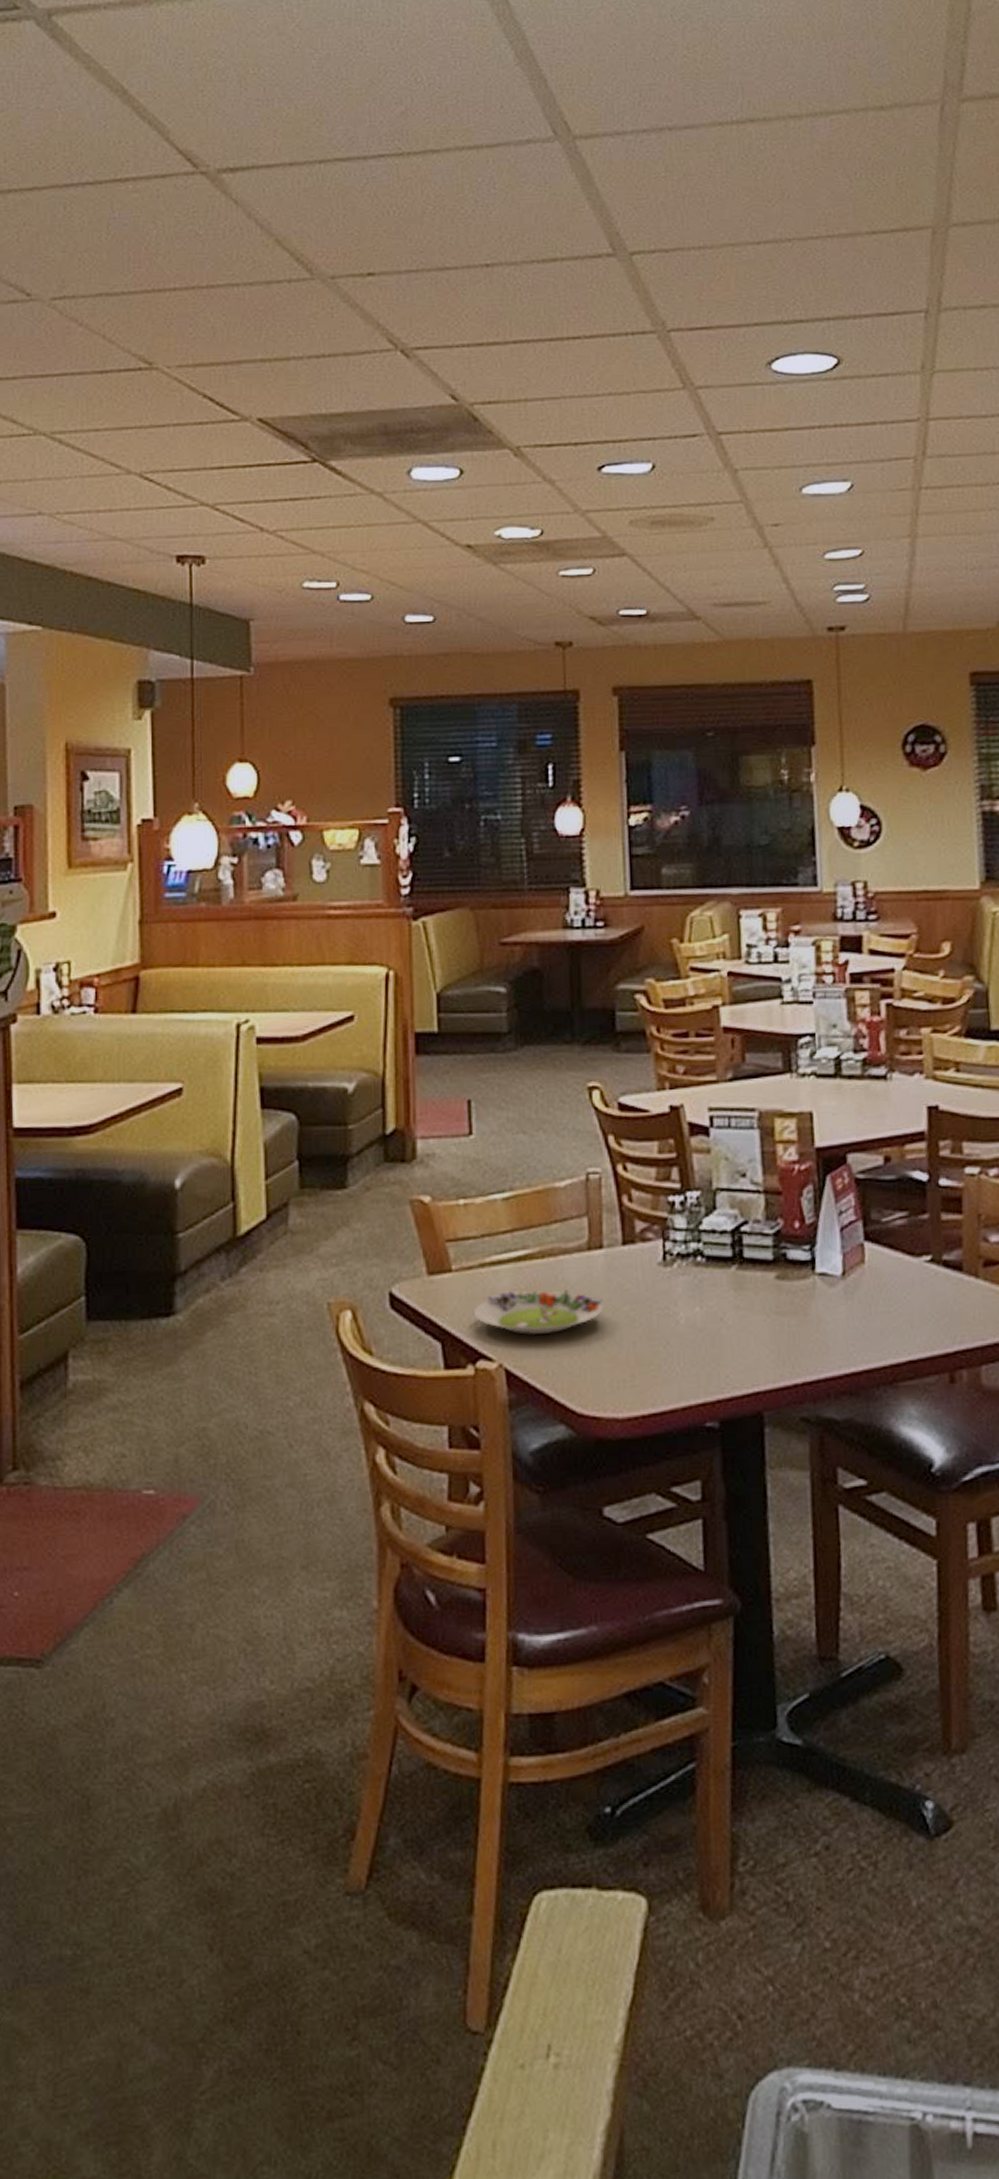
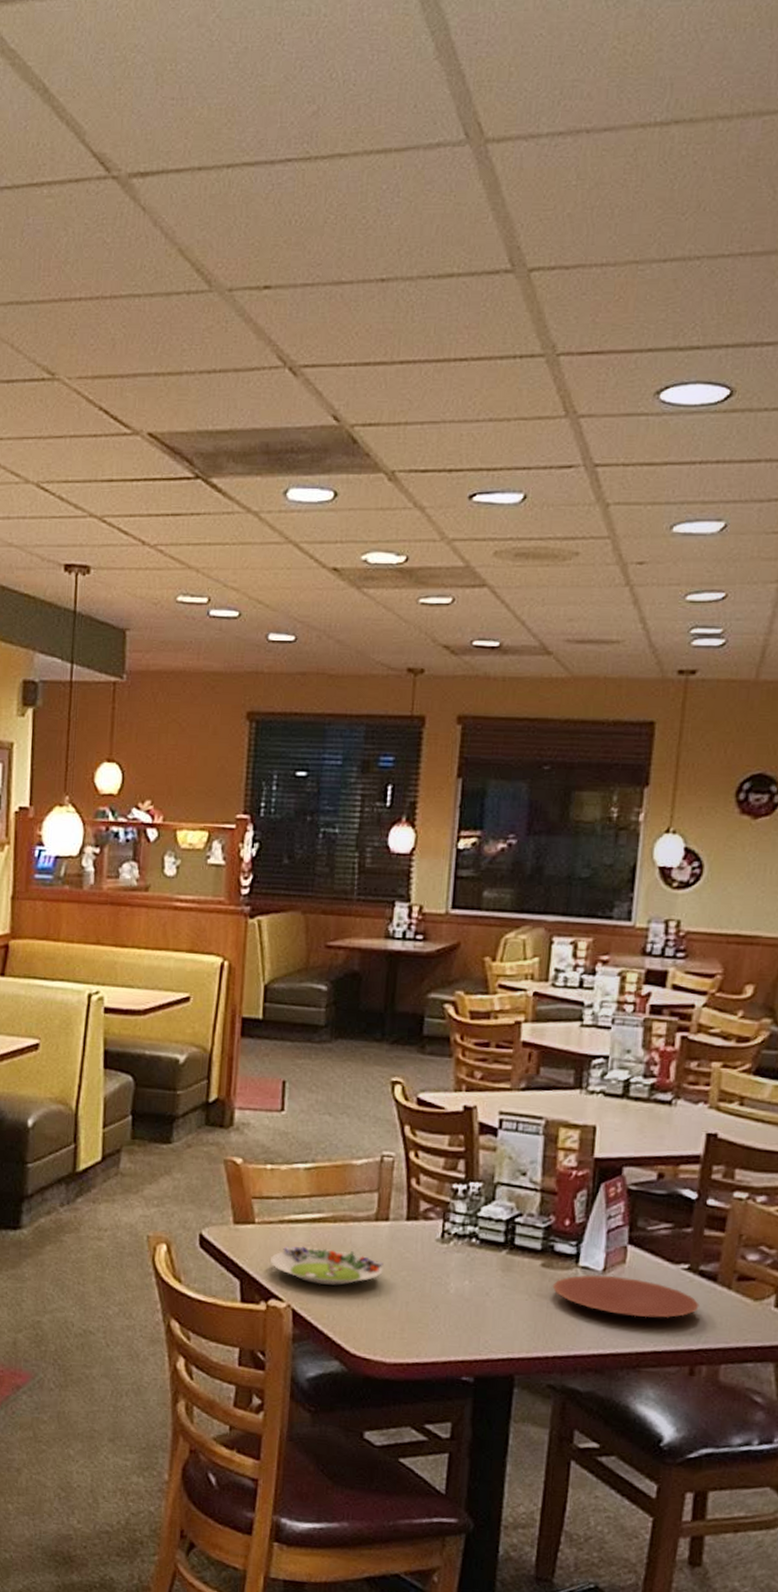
plate: none [790,1279,949,1324] -> present [552,1275,699,1318]

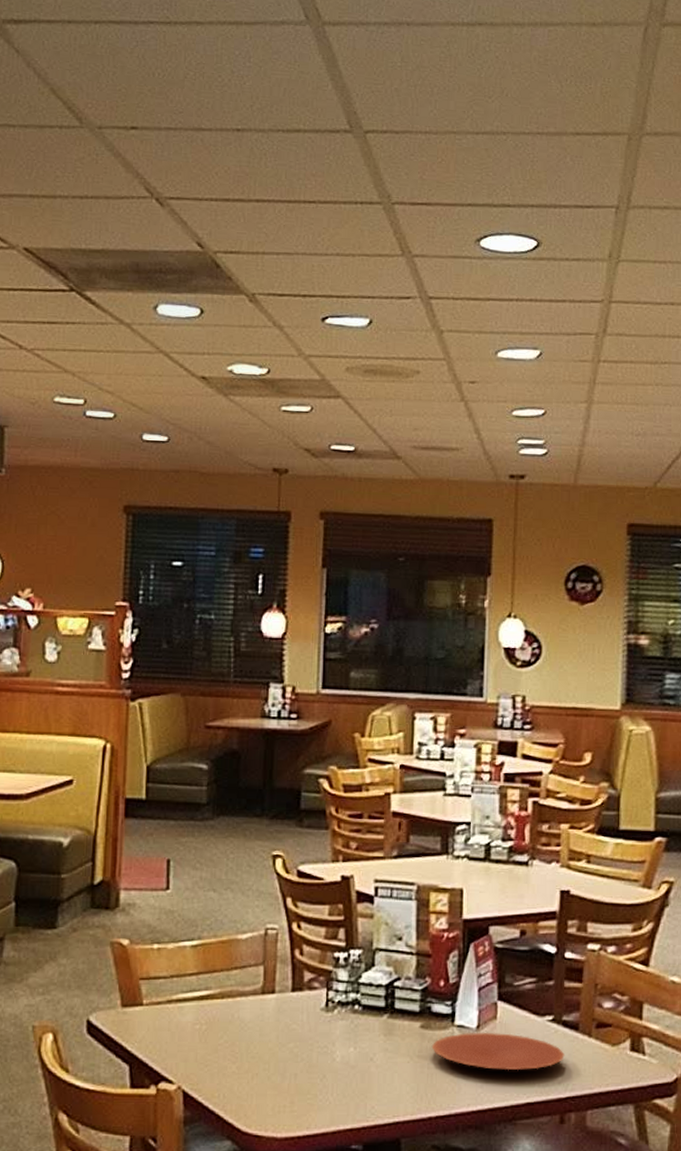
salad plate: present [269,1246,384,1286] -> none [158,1025,272,1064]

